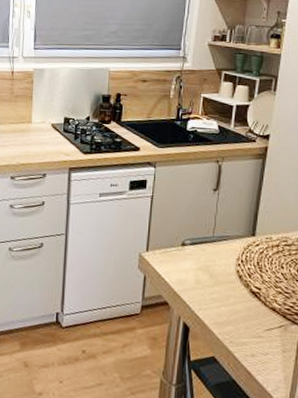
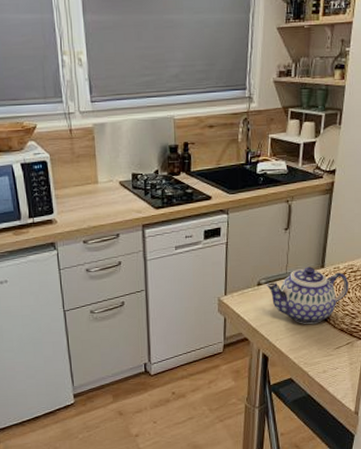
teapot: none [191,233,282,298] -> present [266,266,349,325]

